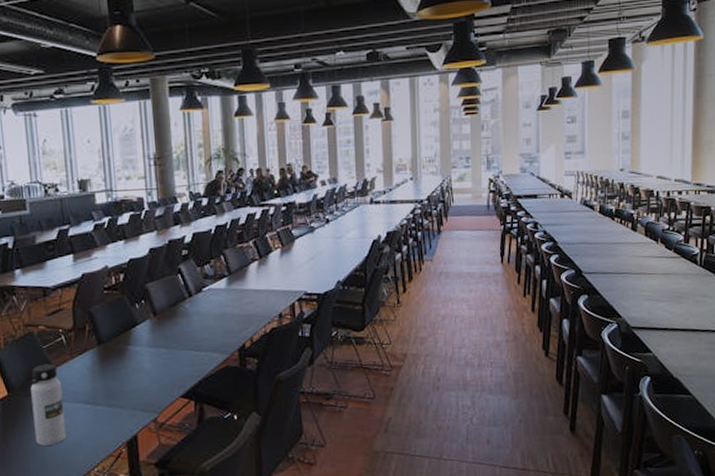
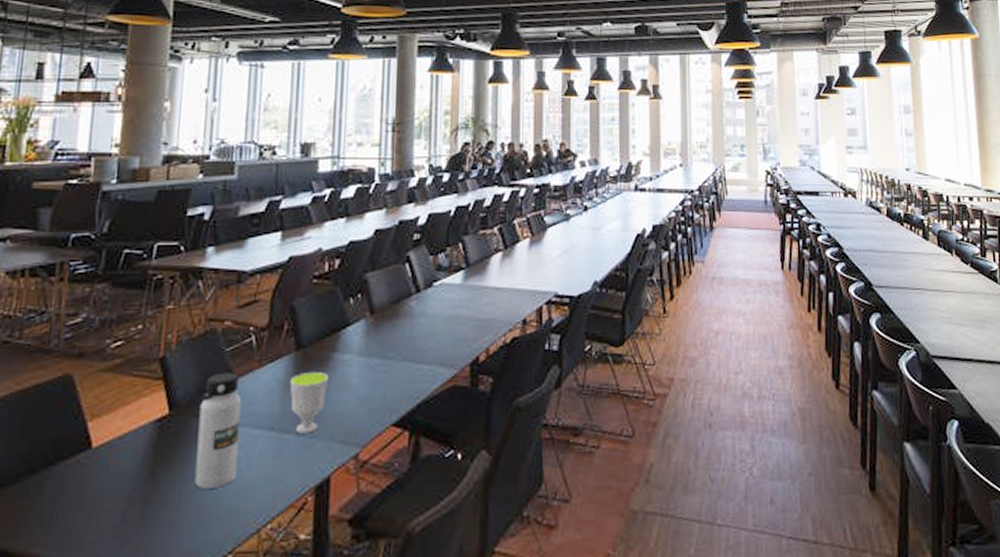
cup: none [96,360,127,406] -> present [289,371,330,434]

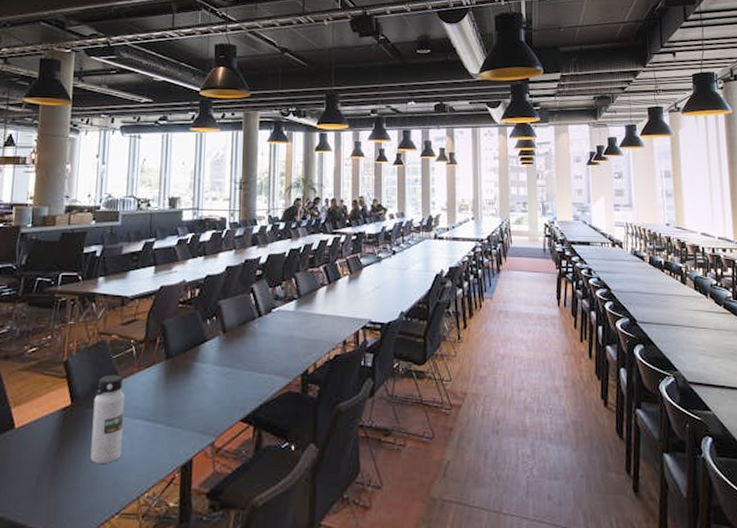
cup: present [289,371,330,434] -> none [161,376,192,424]

